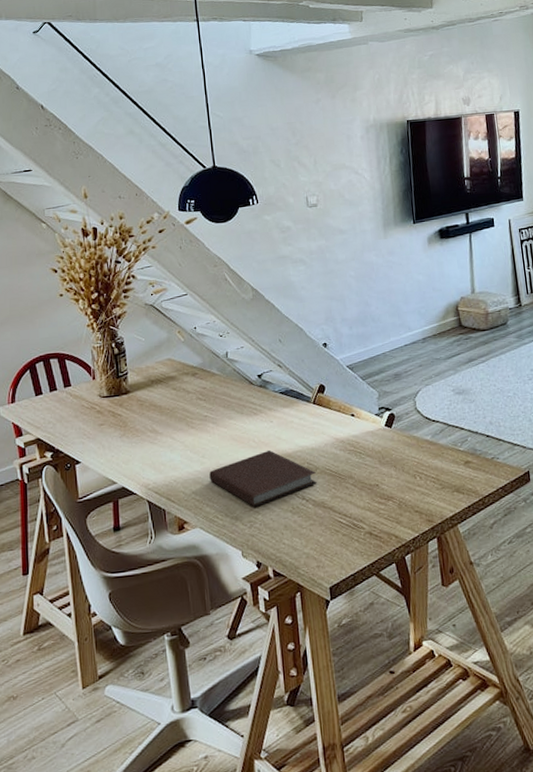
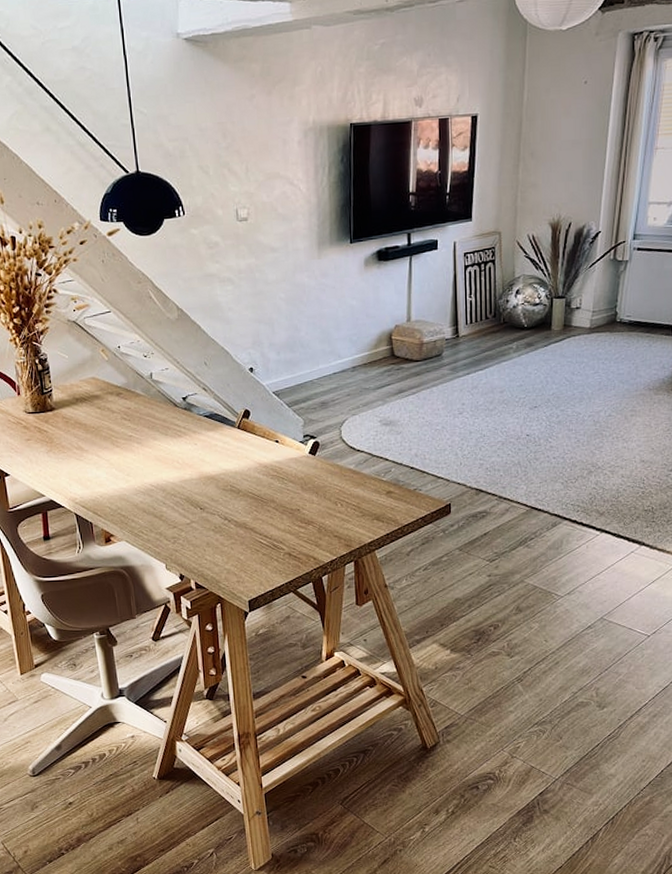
notebook: present [209,450,317,507] -> none [134,472,239,525]

